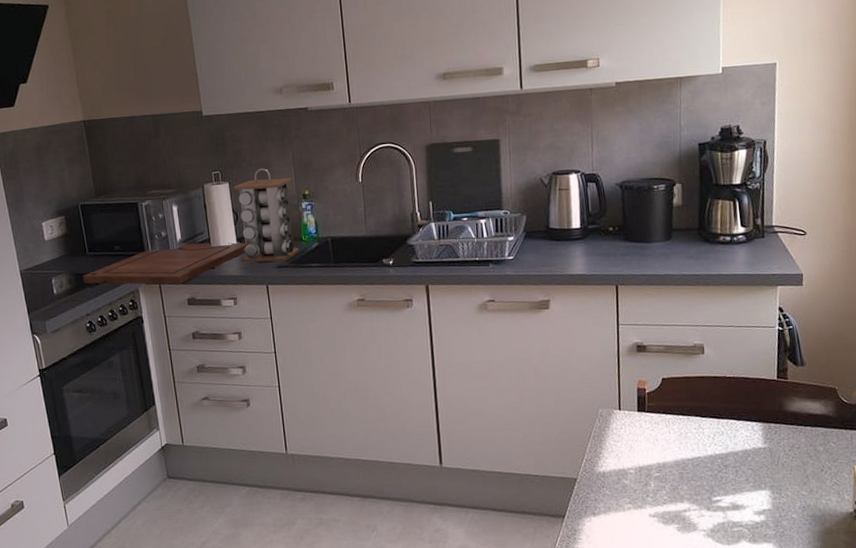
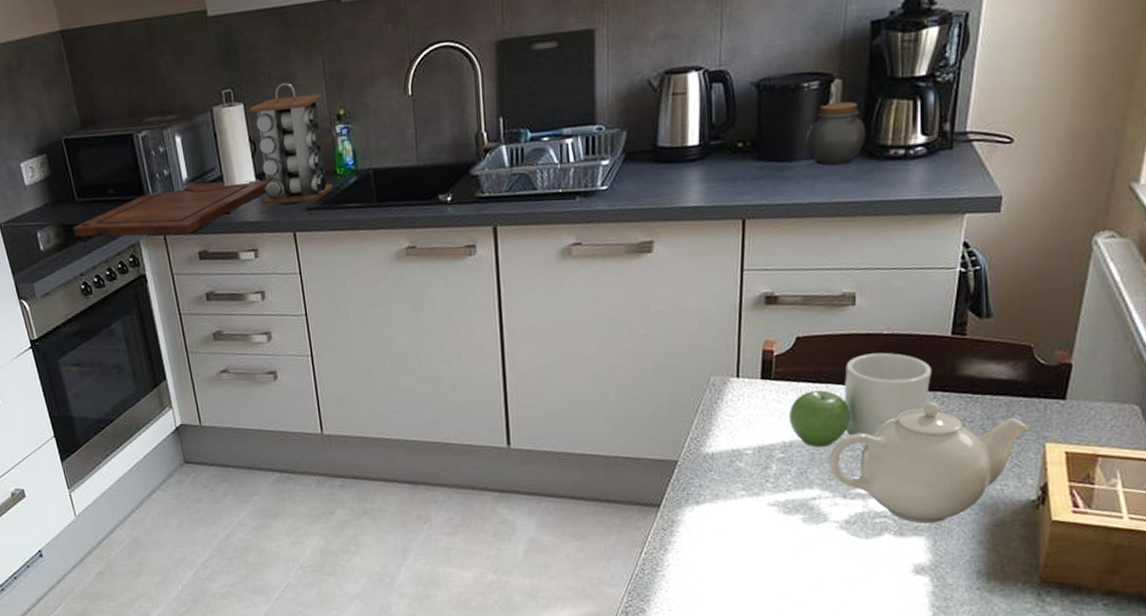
jar: none [658,200,702,247] -> present [806,101,866,166]
fruit: none [660,421,708,468] -> present [788,390,851,447]
teapot: none [693,431,842,532] -> present [828,401,1029,524]
mug: none [700,391,766,459] -> present [843,352,931,436]

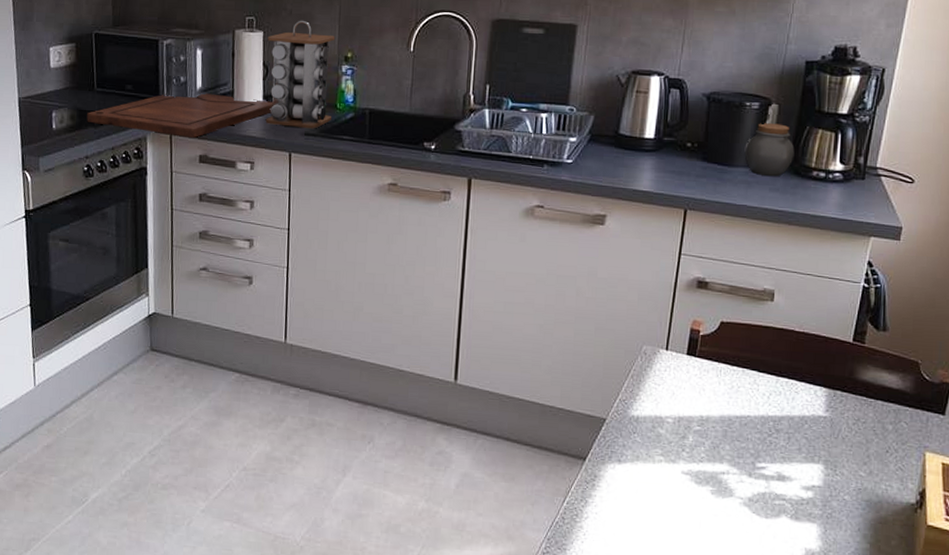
fruit: present [788,390,851,447] -> none [707,372,762,426]
teapot: present [828,401,1029,524] -> none [738,398,913,512]
mug: present [843,352,931,436] -> none [756,346,834,423]

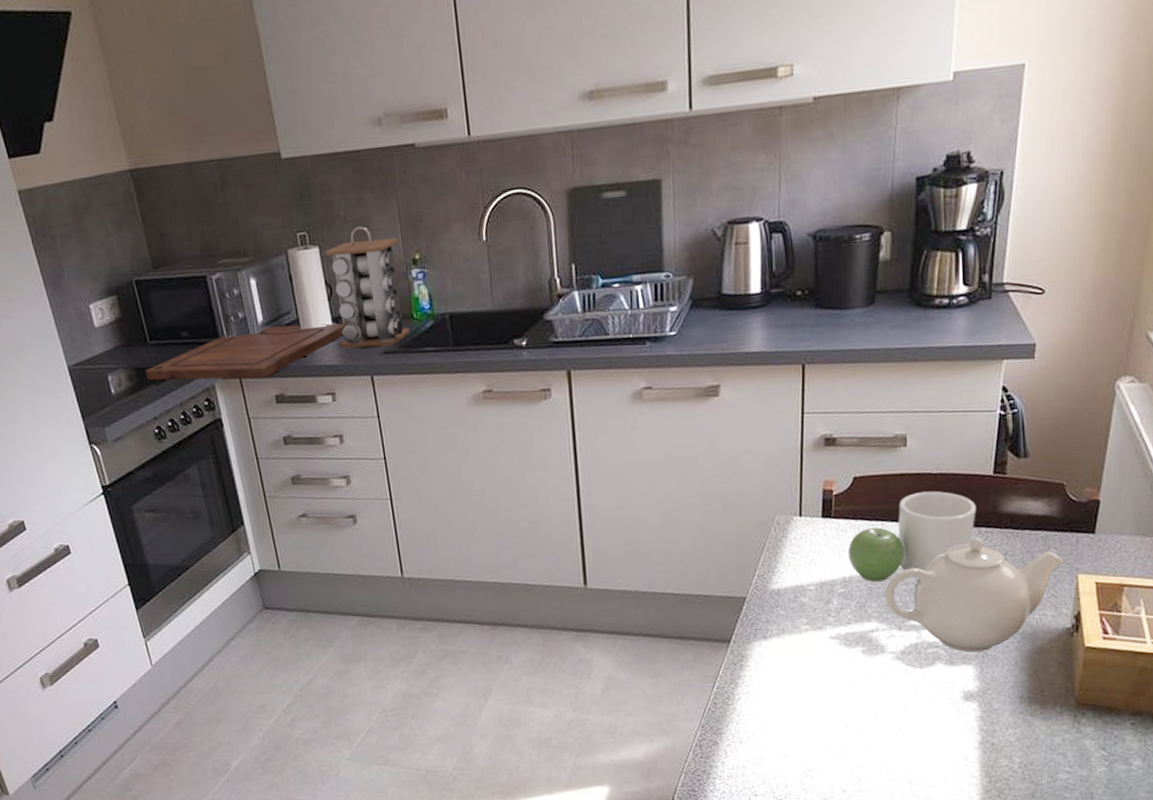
fruit: none [707,372,762,426] -> present [847,527,904,582]
teapot: none [738,398,913,512] -> present [884,536,1064,653]
jar: present [744,123,795,177] -> none [859,253,914,314]
mug: none [756,346,834,423] -> present [897,491,976,571]

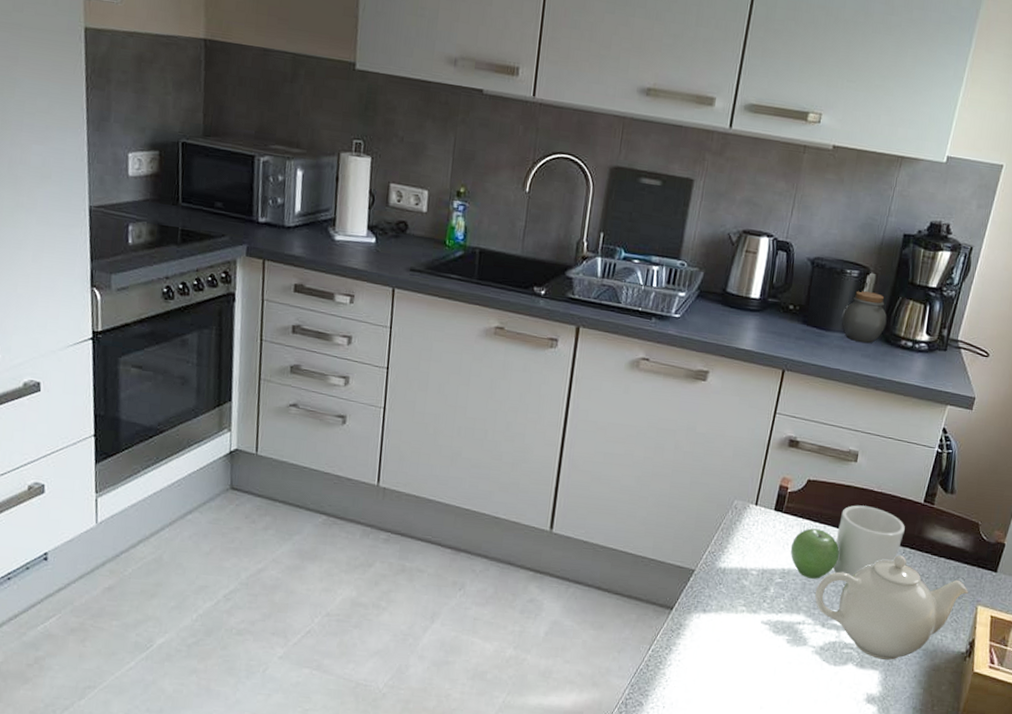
cutting board: present [145,323,345,381] -> none [168,215,379,266]
spice rack: present [325,226,411,349] -> none [368,148,449,265]
jar: none [859,253,914,314] -> present [841,290,887,344]

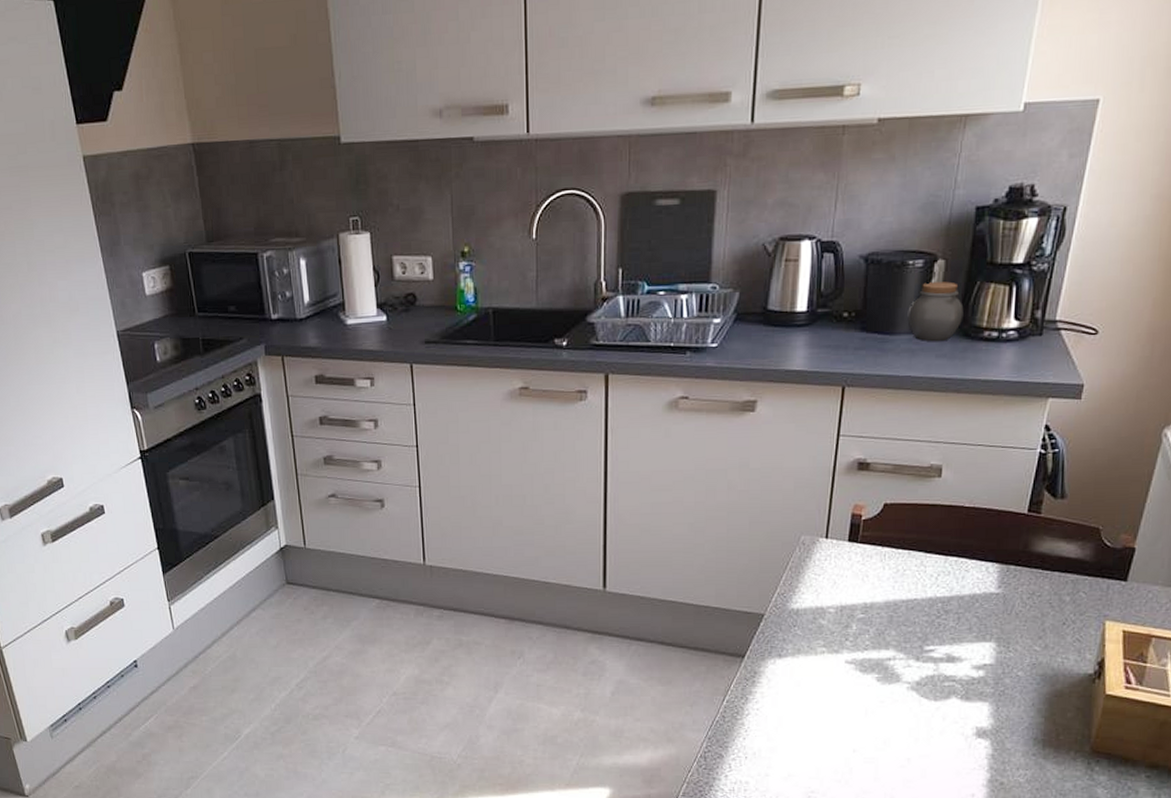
fruit: present [790,528,839,579] -> none [871,556,929,610]
teapot: present [814,554,968,660] -> none [904,573,1092,689]
mug: present [833,505,905,576] -> none [924,524,1007,603]

